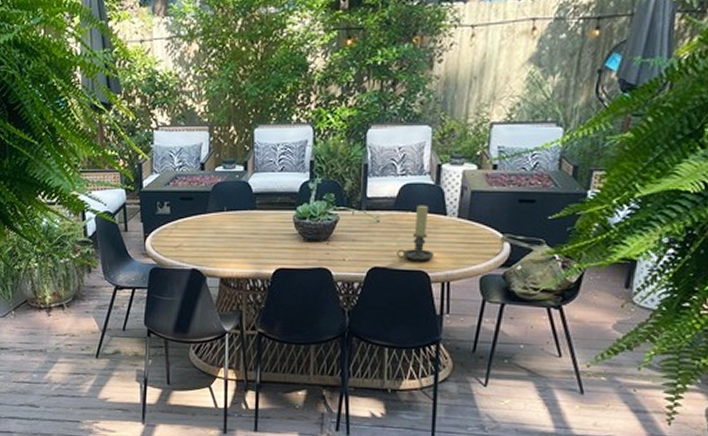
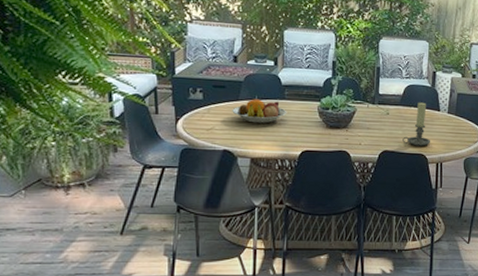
fruit bowl: none [200,209,259,238] -> present [232,98,287,124]

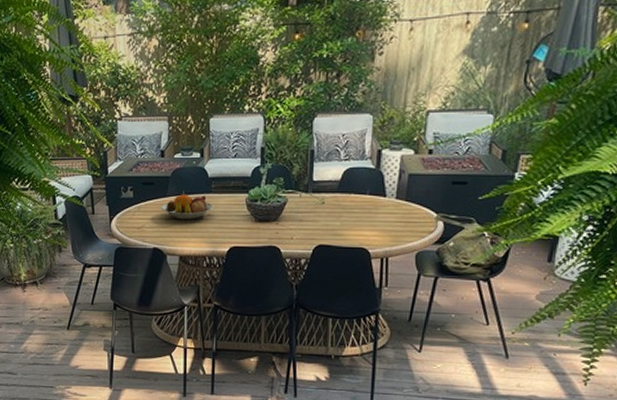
candle holder: present [402,102,431,147] -> none [340,187,375,239]

